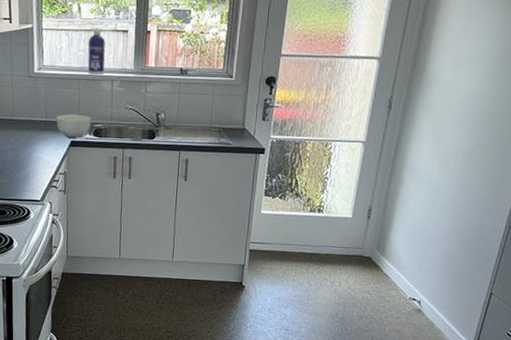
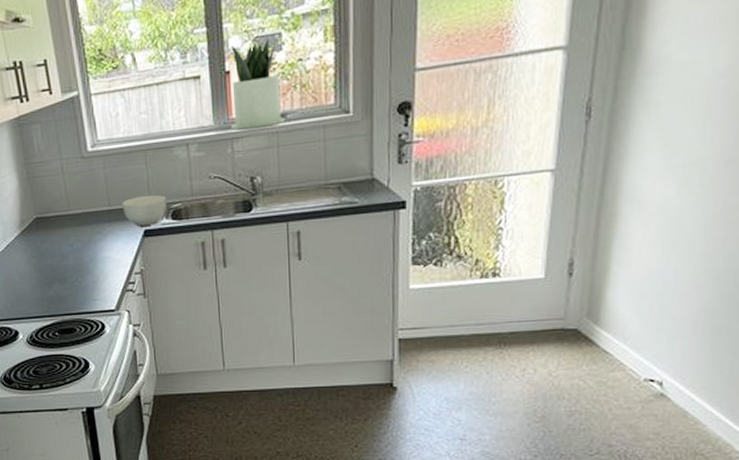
spray bottle: present [87,27,105,75] -> none [150,79,176,142]
planter: none [146,12,187,79] -> present [231,38,286,132]

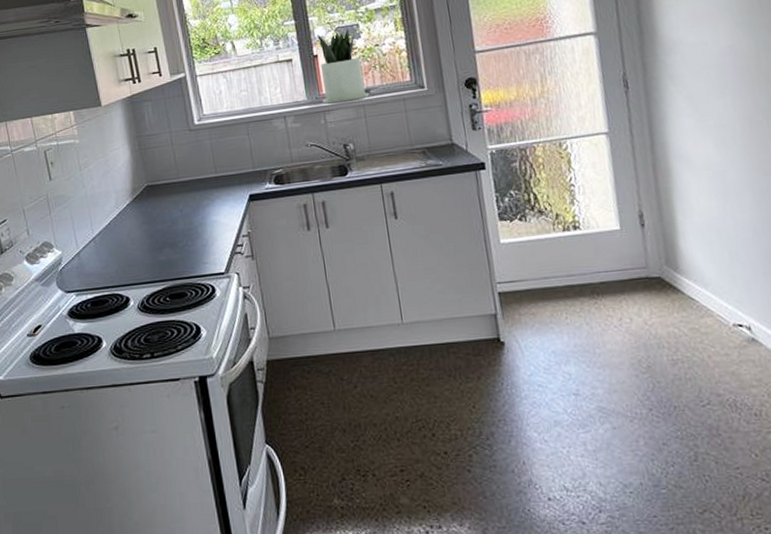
bowl: present [121,194,168,226] -> none [226,161,270,191]

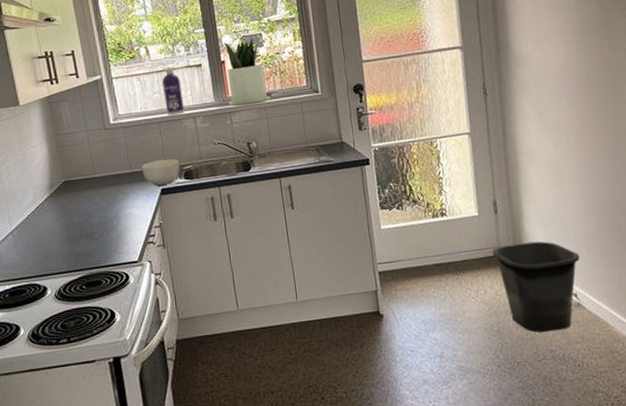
bowl: none [226,161,270,191] -> present [140,158,181,186]
spray bottle: none [249,62,274,116] -> present [161,66,185,116]
waste bin: none [638,261,754,372] -> present [492,241,580,333]

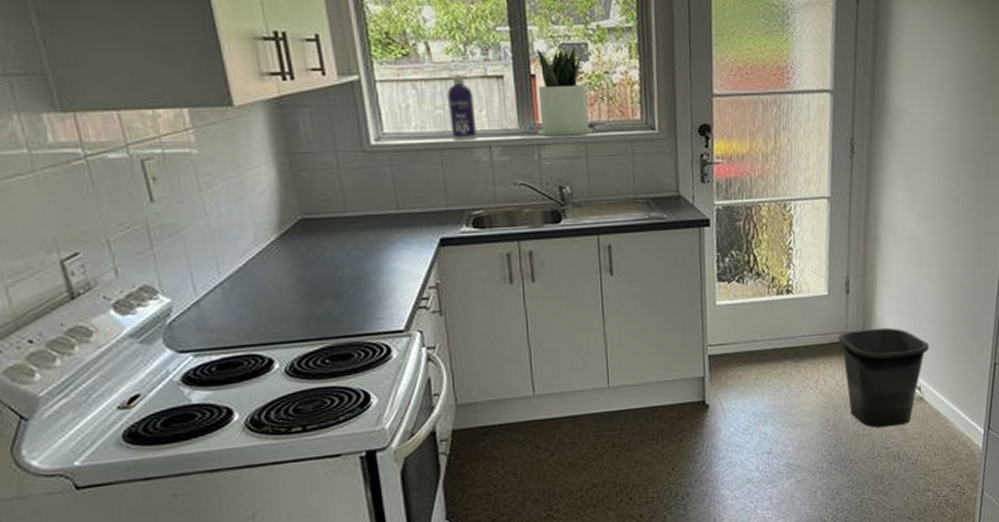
bowl: present [140,158,181,186] -> none [412,198,468,234]

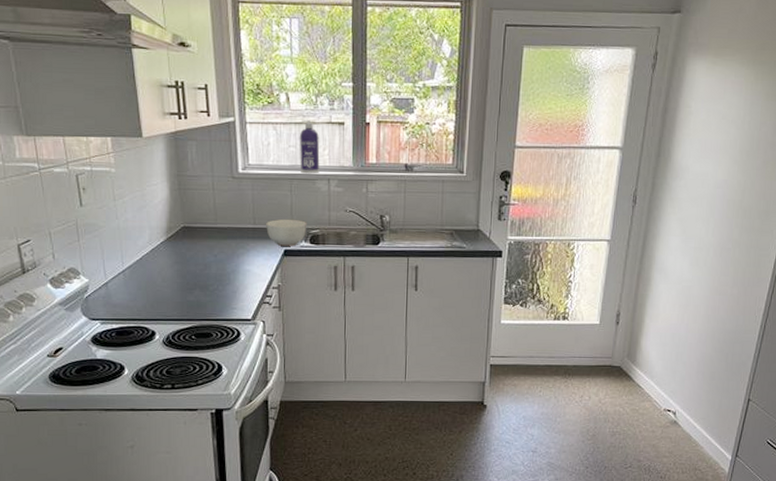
bowl: none [412,198,468,234] -> present [265,218,307,246]
planter: present [536,46,594,138] -> none [367,101,413,176]
waste bin: present [838,327,929,428] -> none [604,356,688,443]

